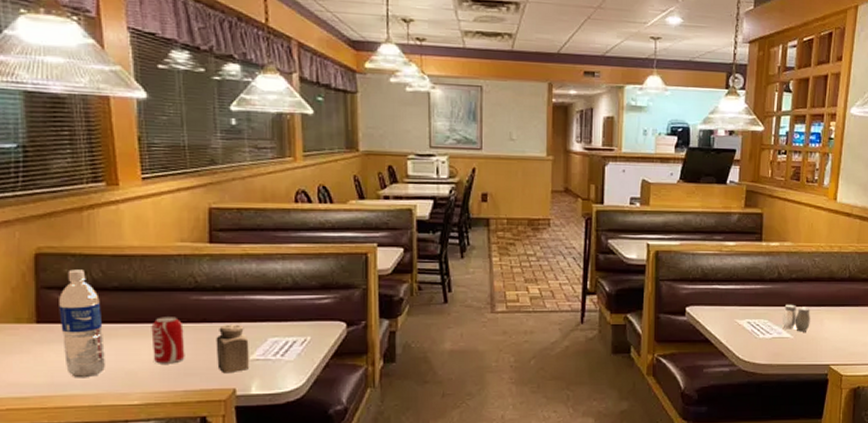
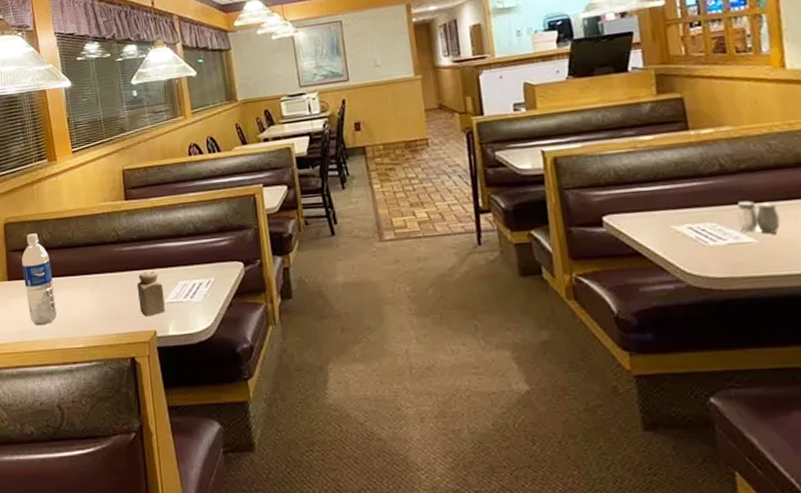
beverage can: present [151,317,185,364] -> none [87,267,115,311]

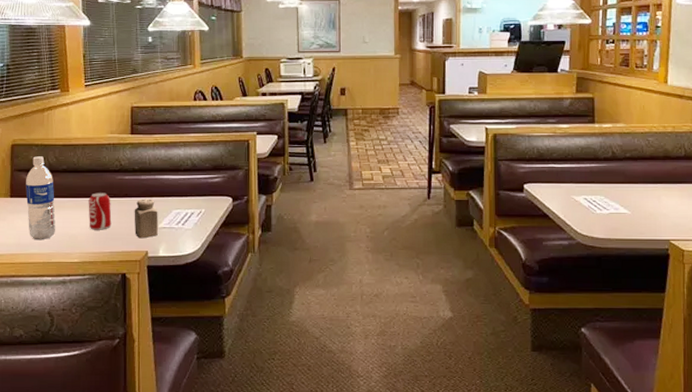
beverage can: none [87,267,115,311] -> present [88,192,112,230]
salt and pepper shaker: present [736,200,780,234] -> none [618,181,647,208]

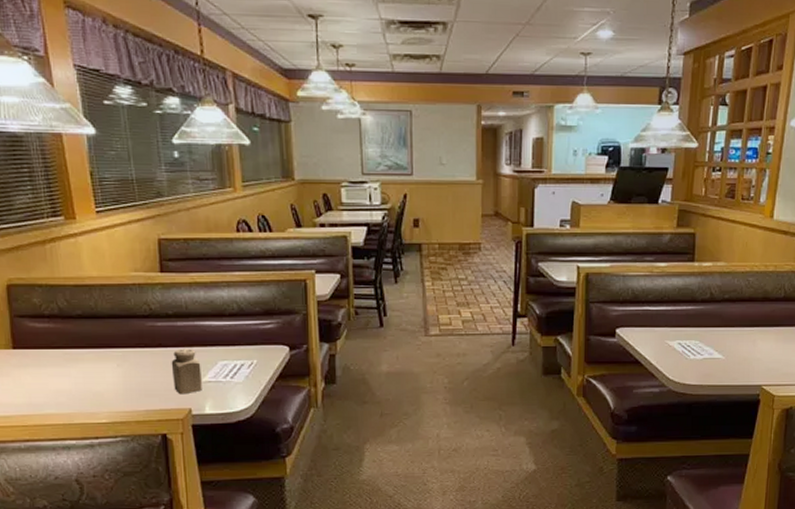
water bottle: present [26,156,56,240] -> none [30,299,75,399]
beverage can: present [88,192,112,230] -> none [113,342,145,386]

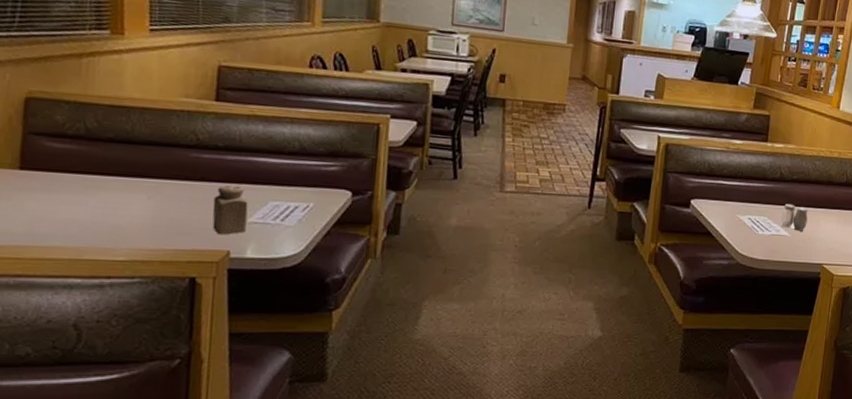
salt and pepper shaker: none [713,325,743,353] -> present [780,203,808,231]

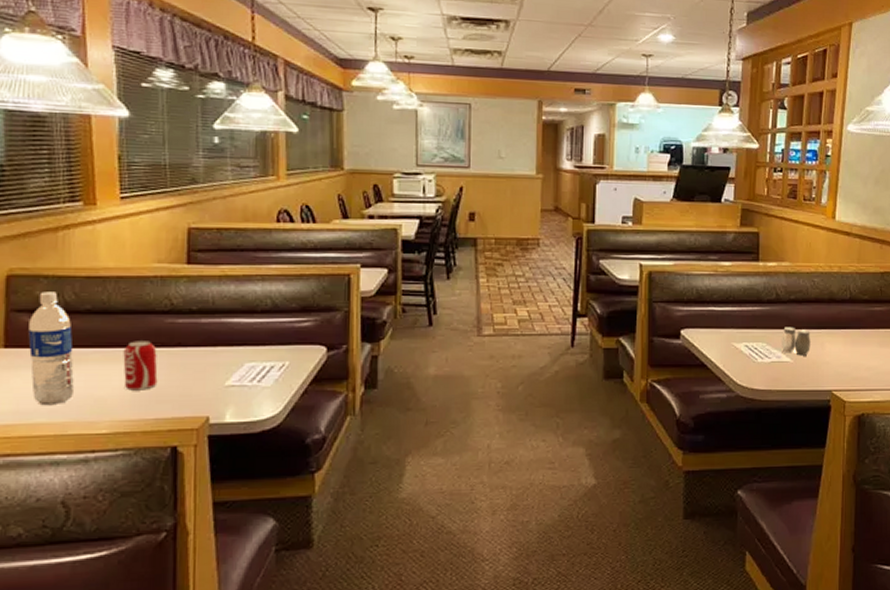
water bottle: none [45,116,93,230] -> present [28,292,74,406]
beverage can: none [144,172,180,221] -> present [123,341,158,391]
salt shaker: present [212,184,248,235] -> none [190,348,225,401]

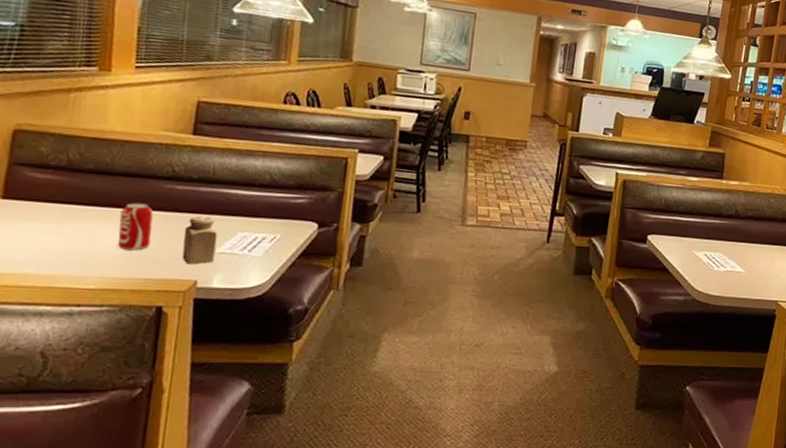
water bottle: present [28,292,74,406] -> none [25,148,73,258]
salt shaker: none [190,348,225,401] -> present [181,215,218,265]
salt and pepper shaker: present [781,327,810,356] -> none [736,240,763,268]

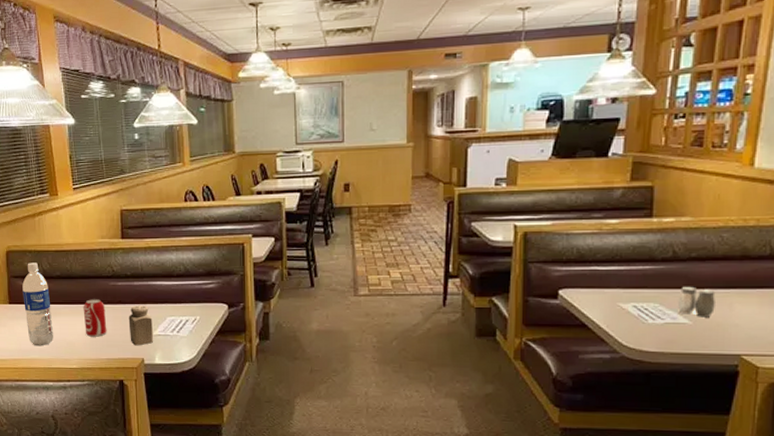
water bottle: none [25,148,73,258] -> present [22,263,53,346]
salt and pepper shaker: none [736,240,763,268] -> present [677,286,716,317]

